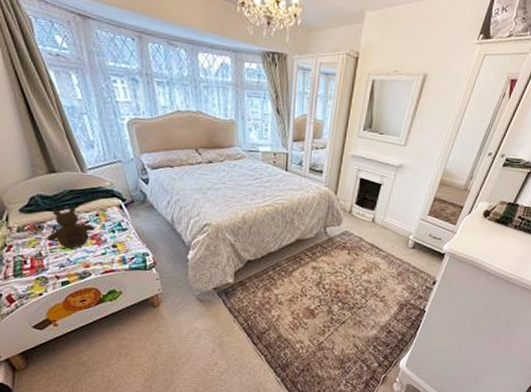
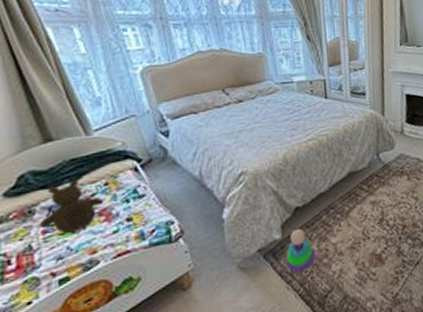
stacking toy: none [235,277,260,310] -> present [286,228,316,272]

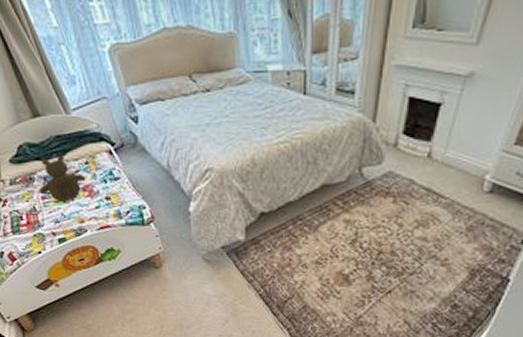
stacking toy: present [286,228,316,272] -> none [248,233,278,274]

